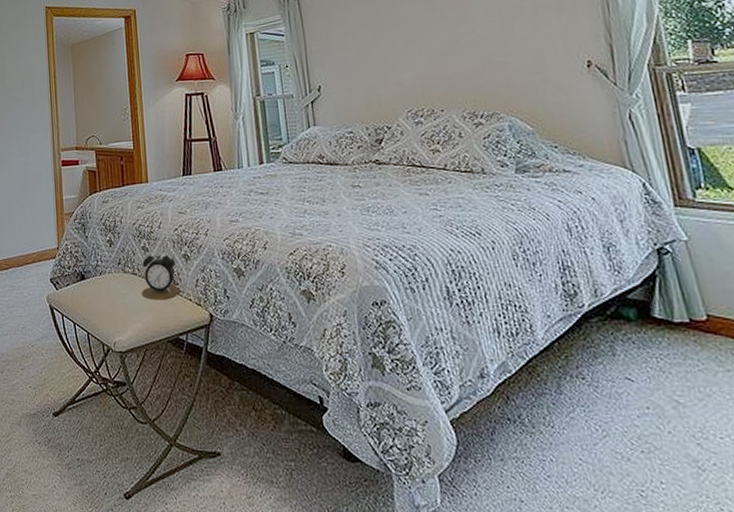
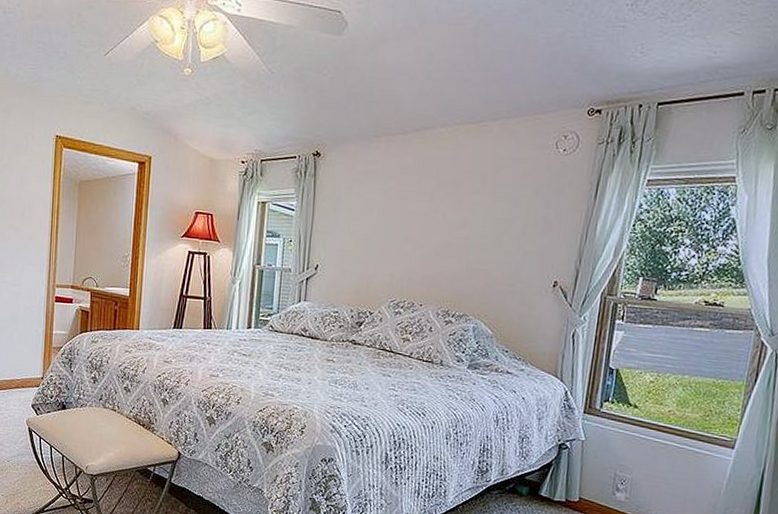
alarm clock: present [142,251,179,300] -> none [119,392,154,436]

